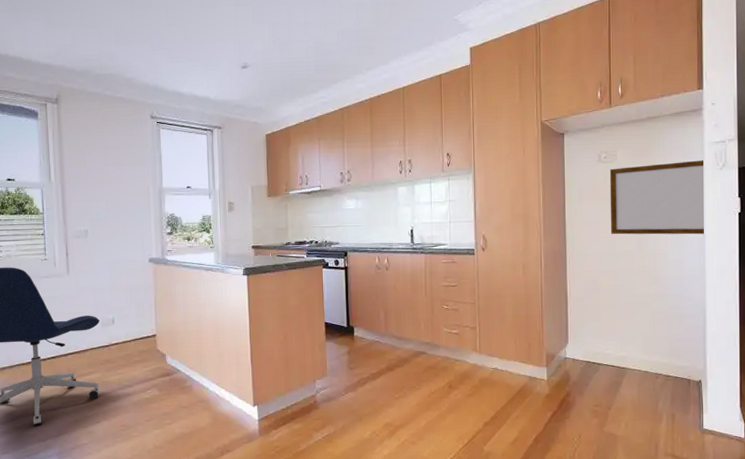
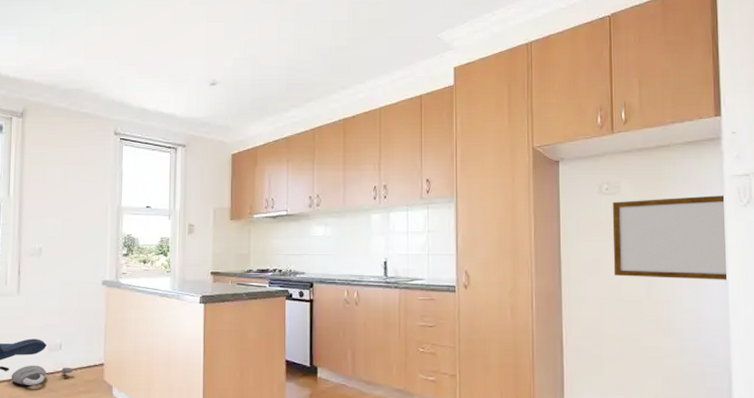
padlock: none [67,339,127,359] -> present [11,365,73,386]

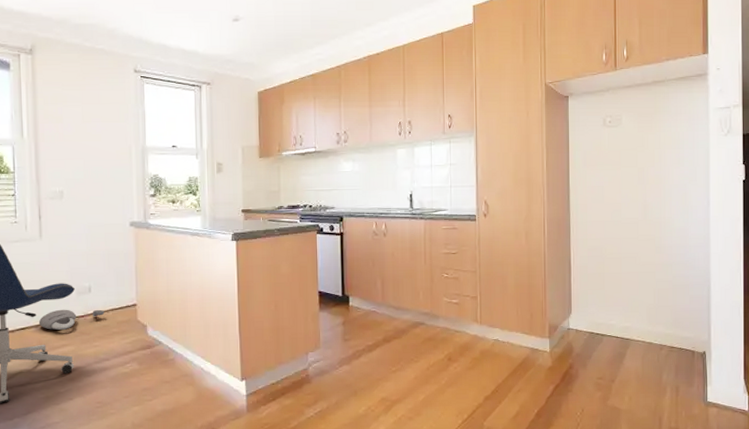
writing board: present [612,195,726,280] -> none [614,126,709,202]

